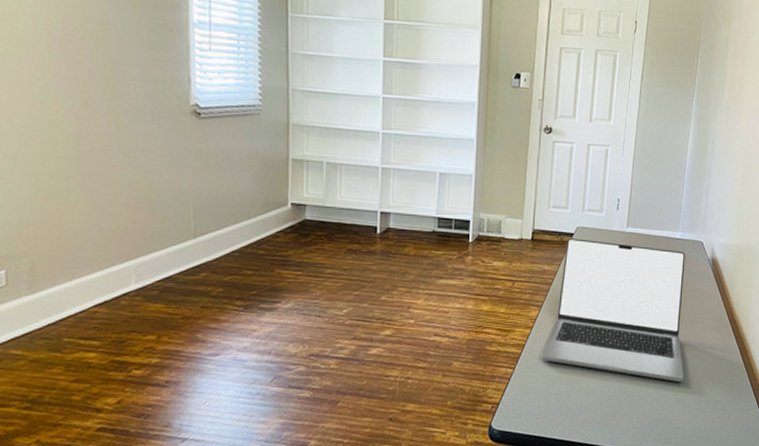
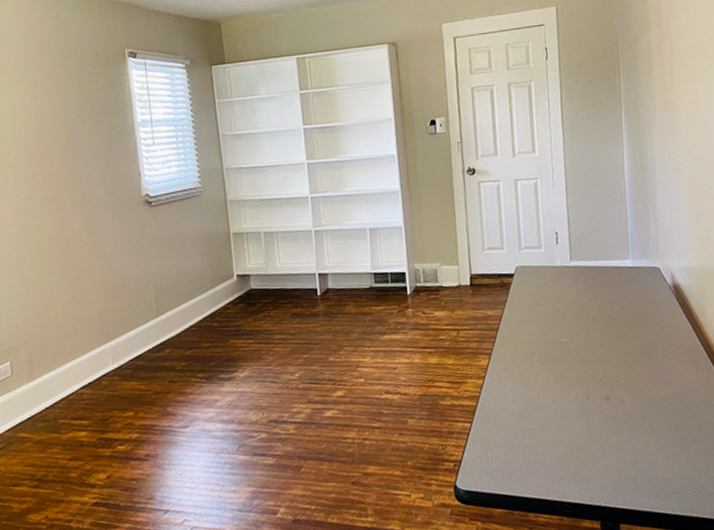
laptop: present [541,238,685,383] -> none [498,278,664,427]

